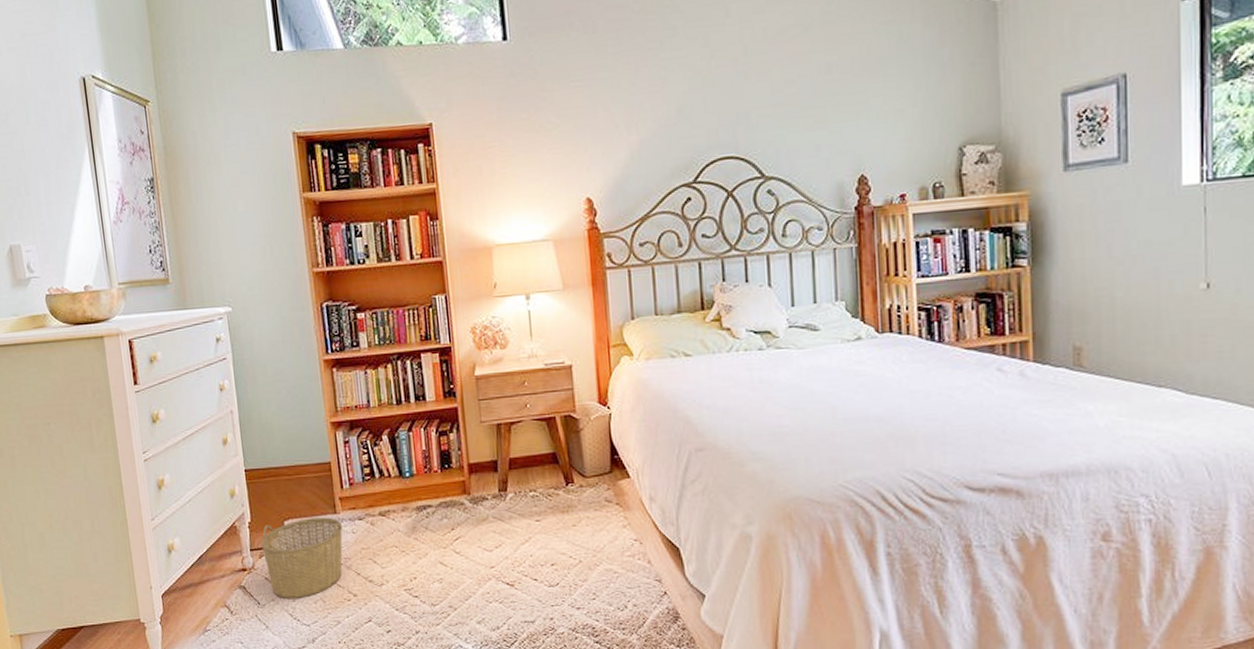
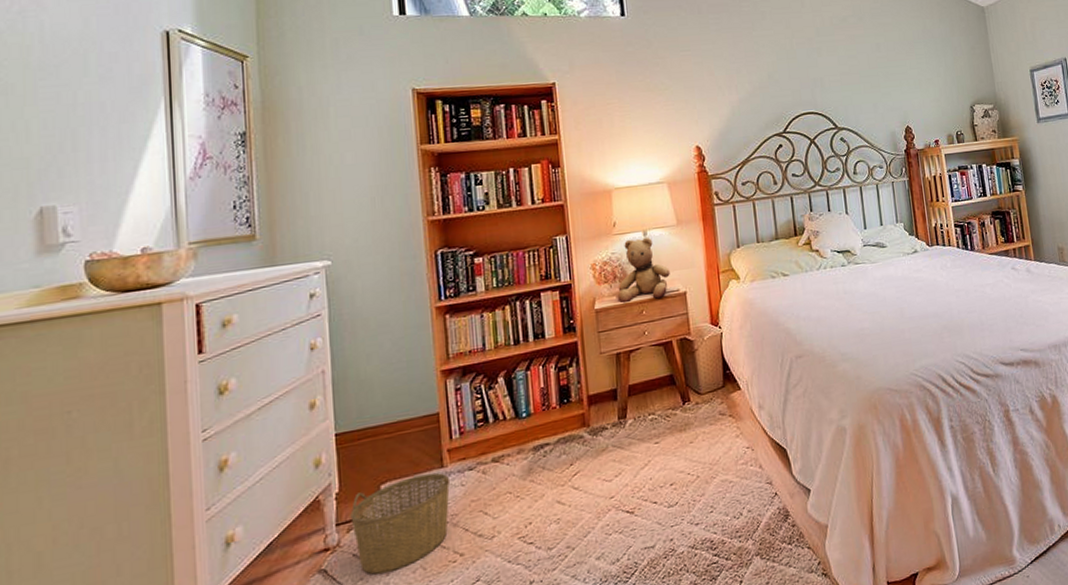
teddy bear: none [498,301,555,372] -> present [617,237,670,304]

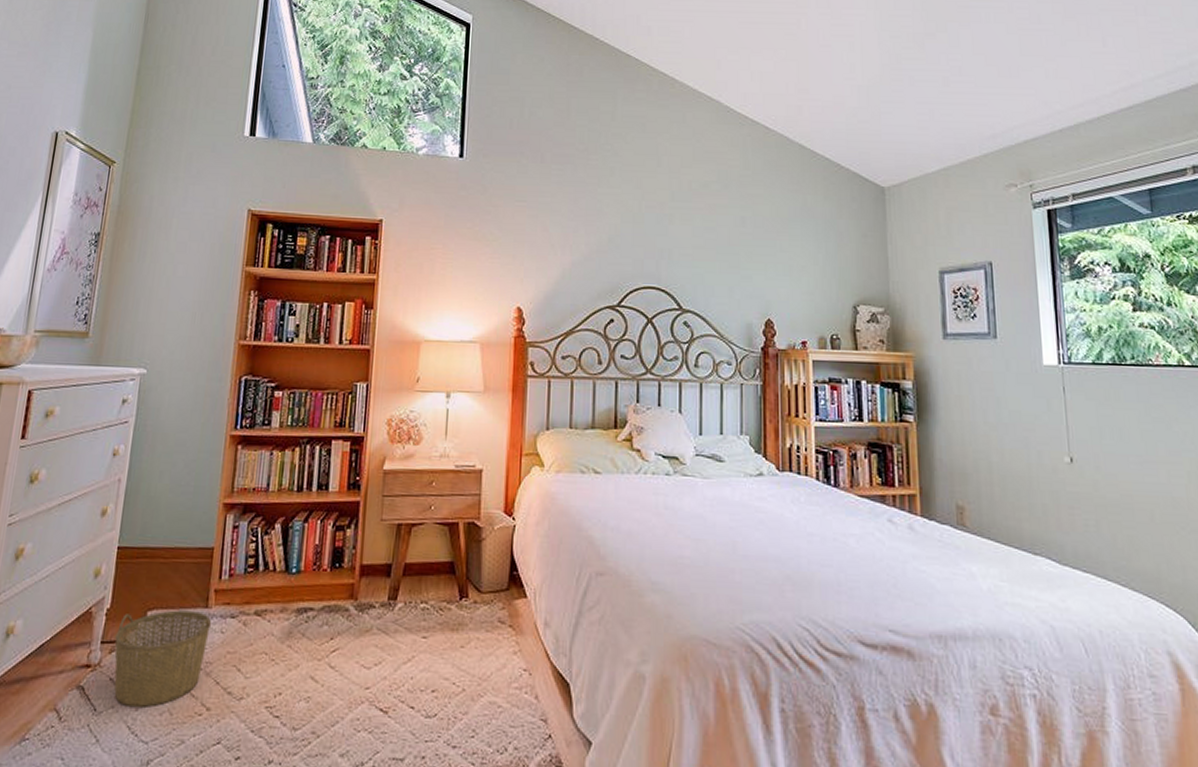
teddy bear: present [617,237,670,304] -> none [408,399,468,471]

